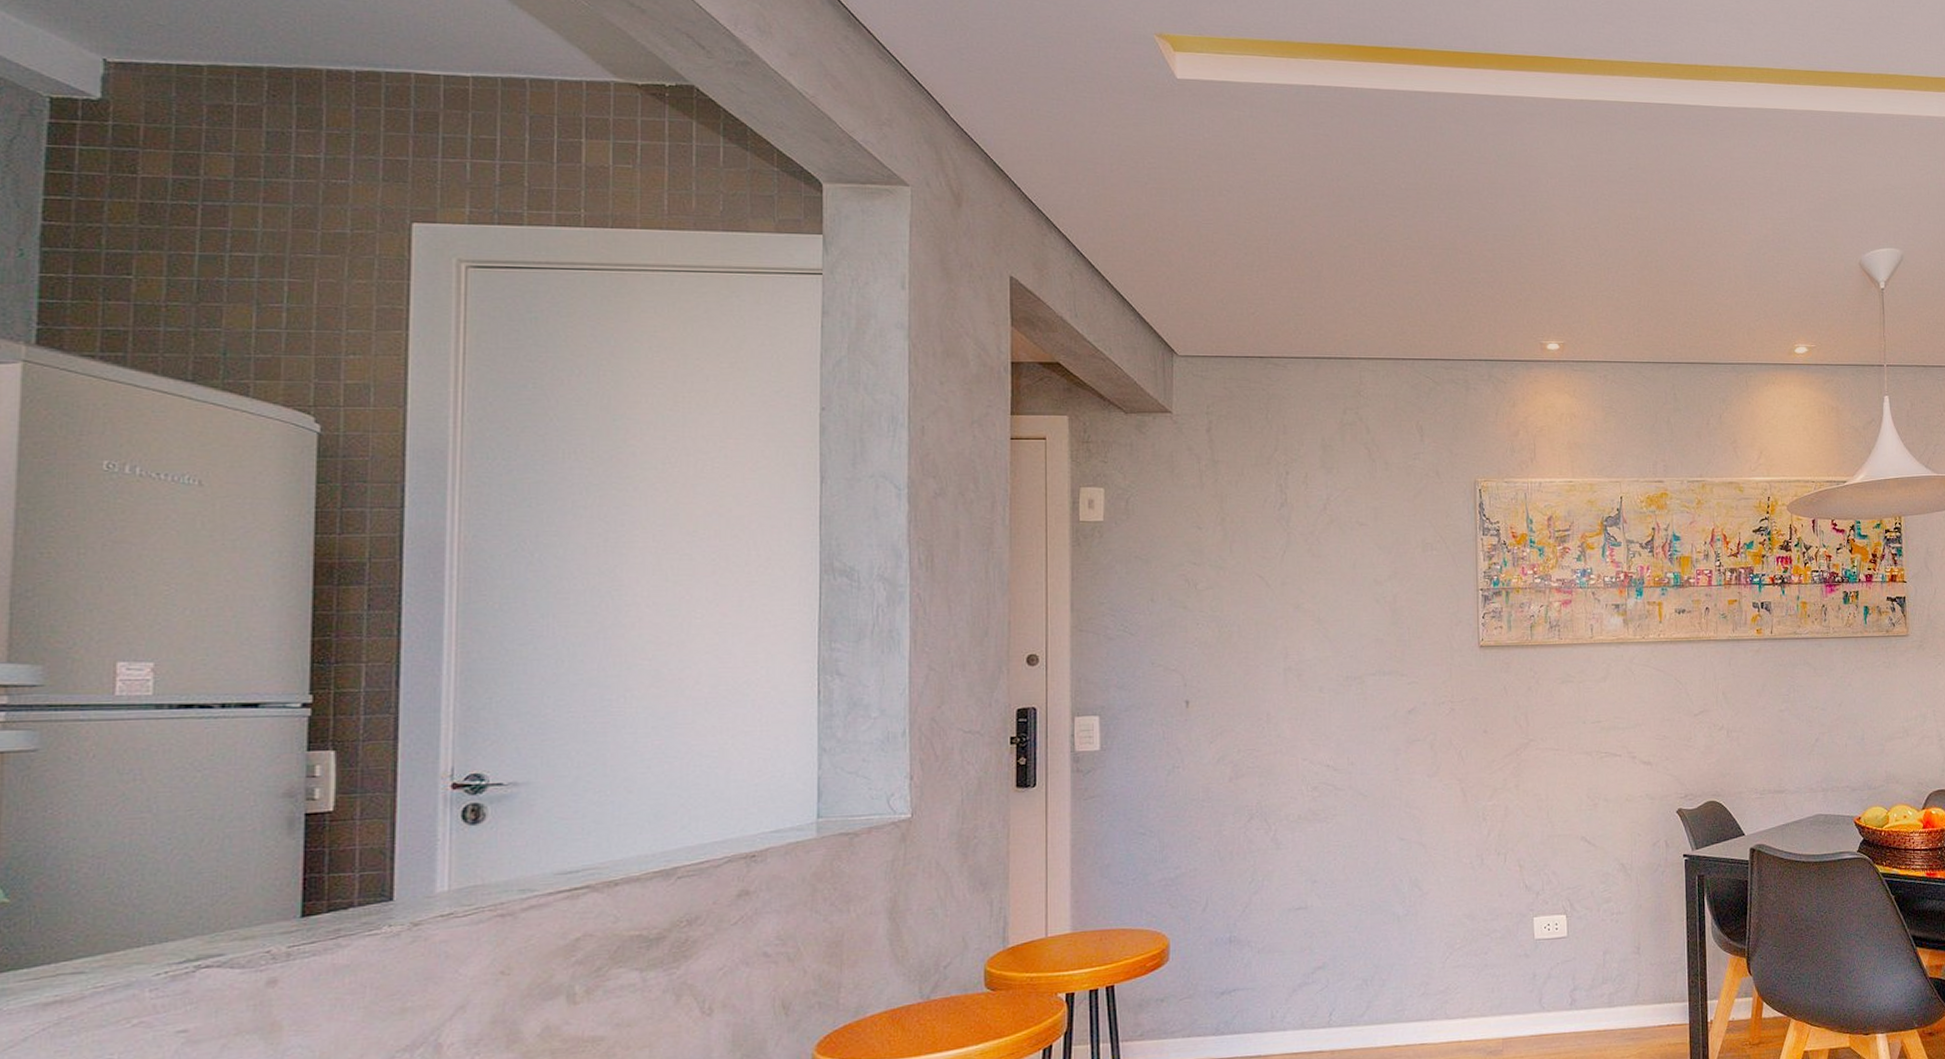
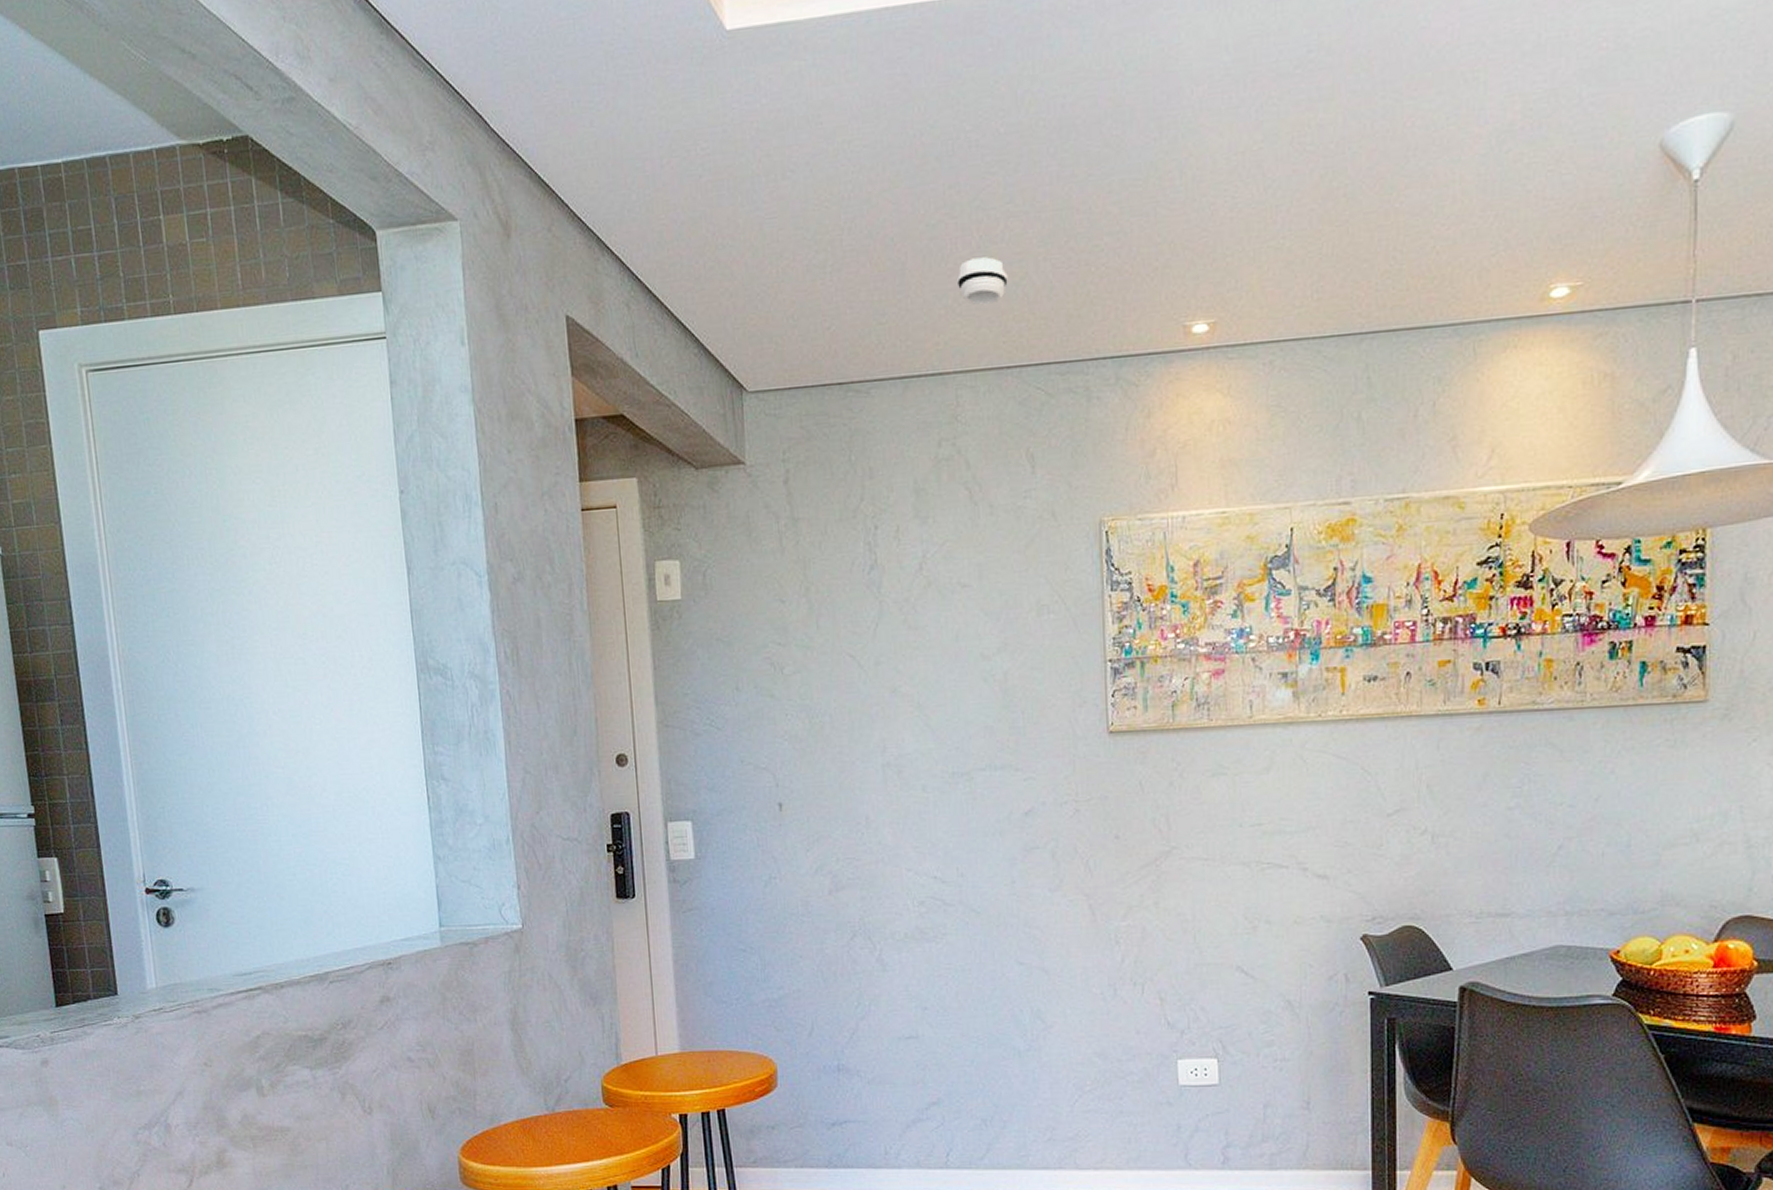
smoke detector: none [1364,275,1405,311] -> present [957,257,1008,306]

